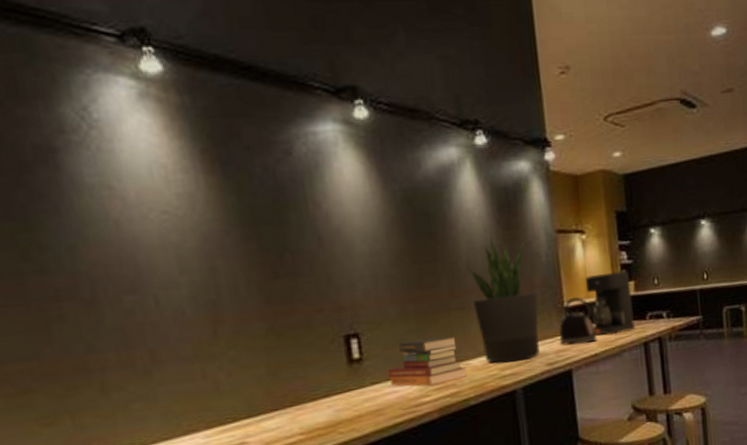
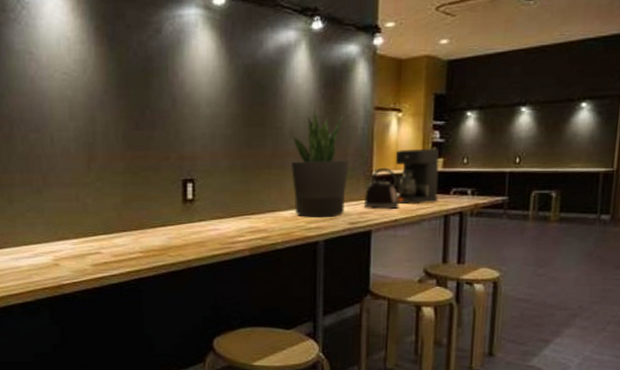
books: present [387,336,468,387] -> none [212,188,278,229]

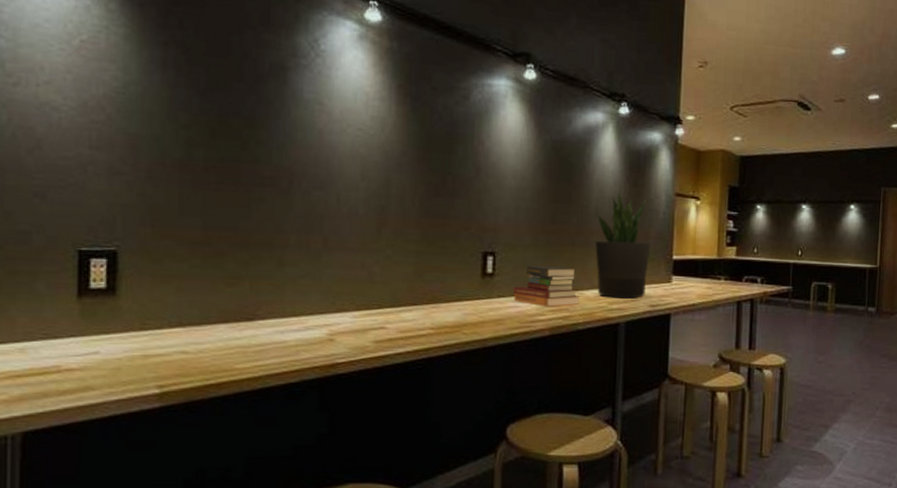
books: none [212,188,278,229] -> present [513,265,580,308]
kettle: present [363,167,399,209] -> none [663,252,697,293]
coffee maker: present [395,148,439,205] -> none [693,236,733,290]

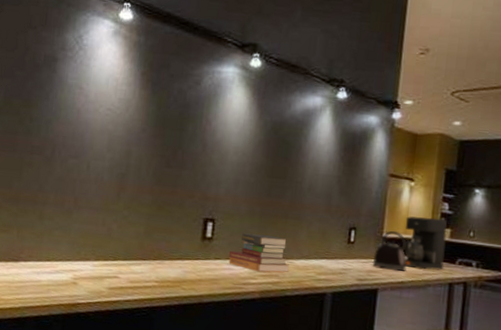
planter: present [595,190,651,299] -> none [306,169,362,272]
kettle: none [663,252,697,293] -> present [372,230,407,271]
coffee maker: none [693,236,733,290] -> present [404,216,447,270]

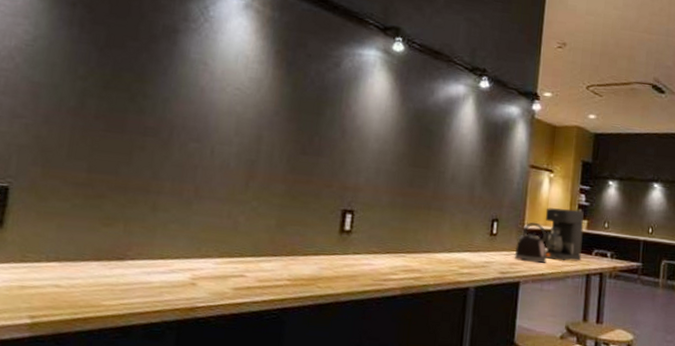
books: present [228,233,290,273] -> none [368,225,432,267]

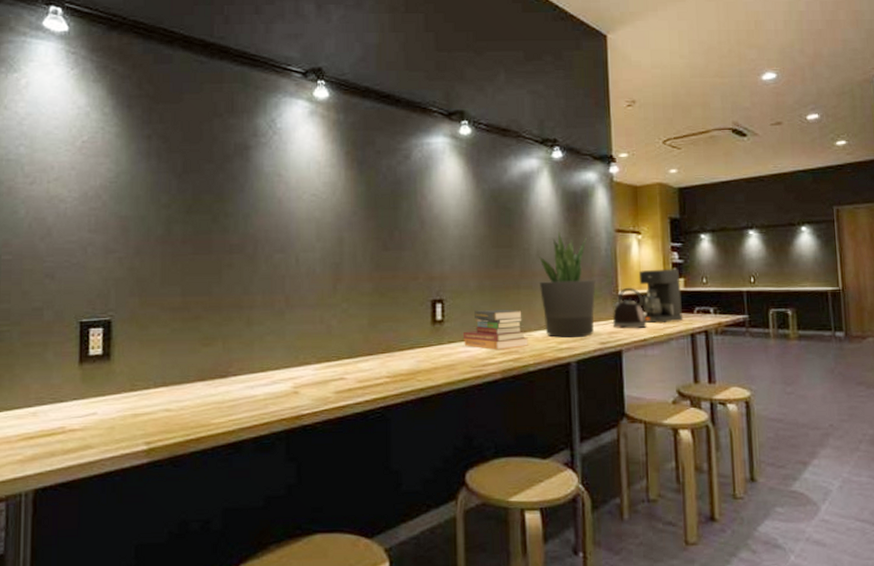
books: none [368,225,432,267] -> present [462,309,529,351]
planter: none [449,159,504,265] -> present [539,231,596,338]

